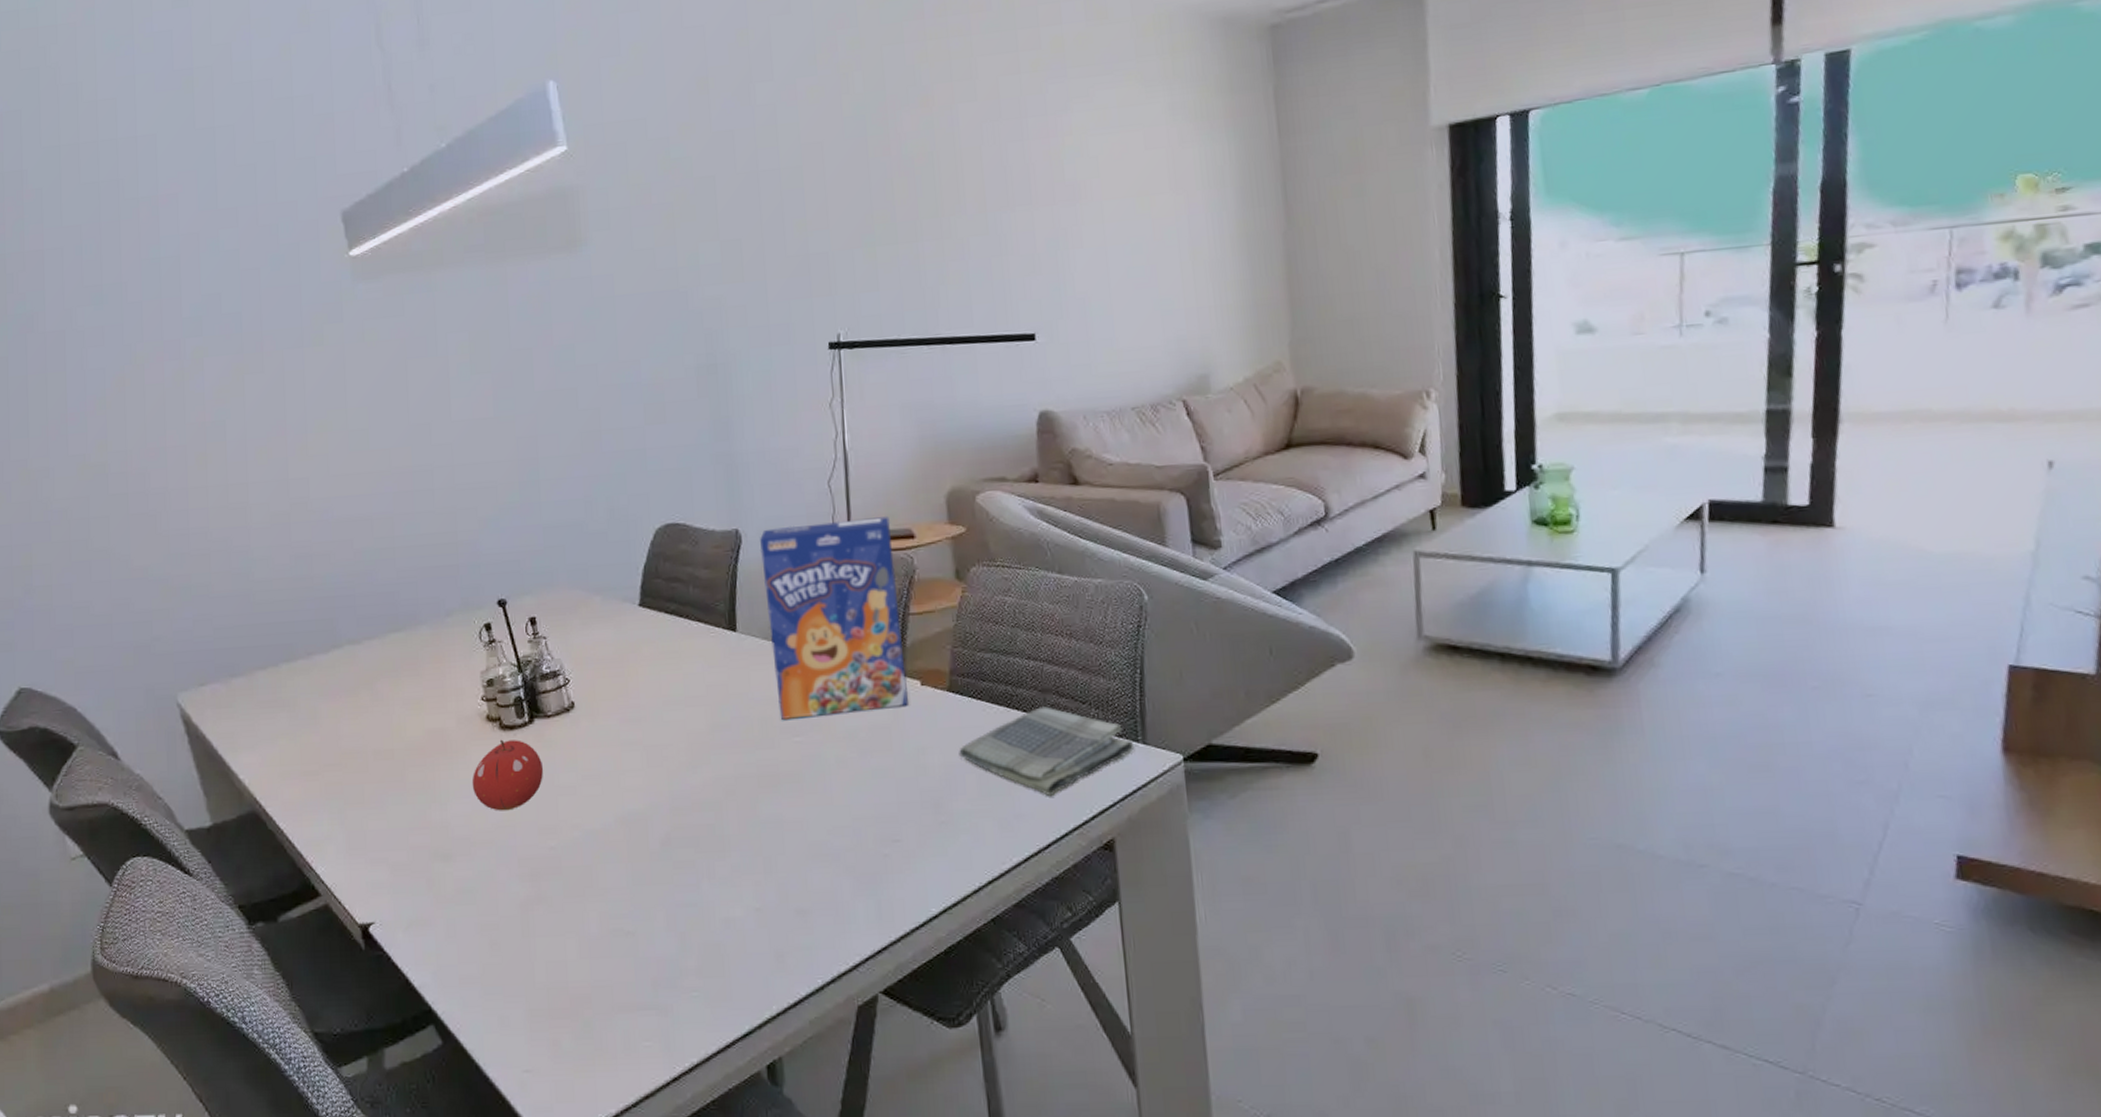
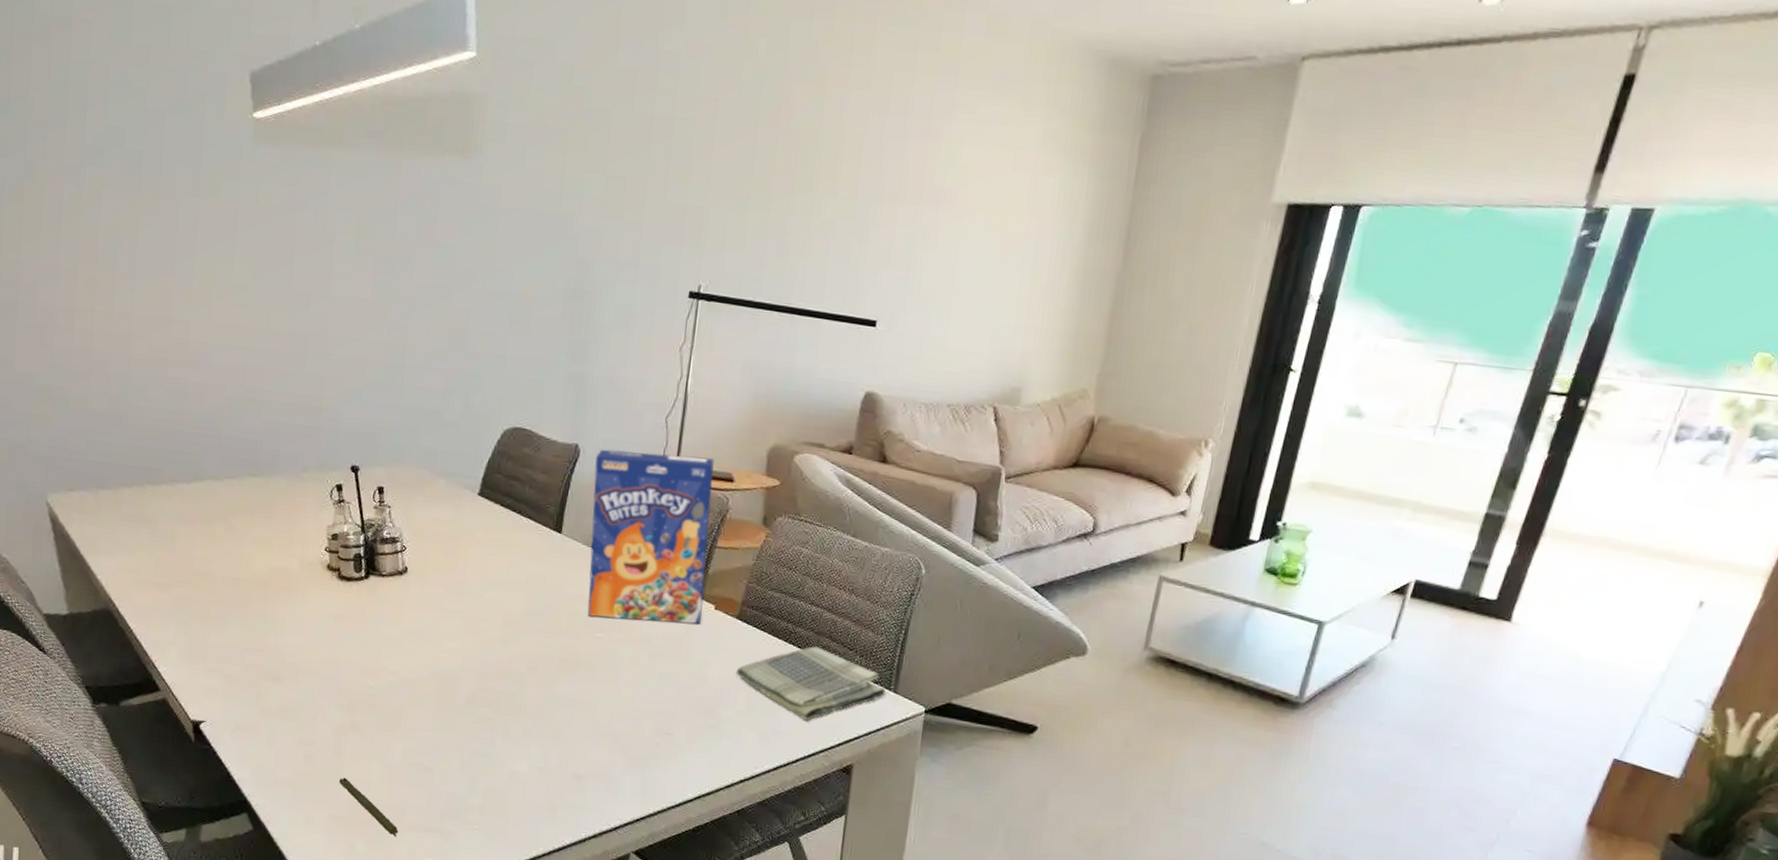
fruit: present [472,739,543,811] -> none [306,587,372,649]
pen: none [532,961,608,1023] -> present [338,777,399,837]

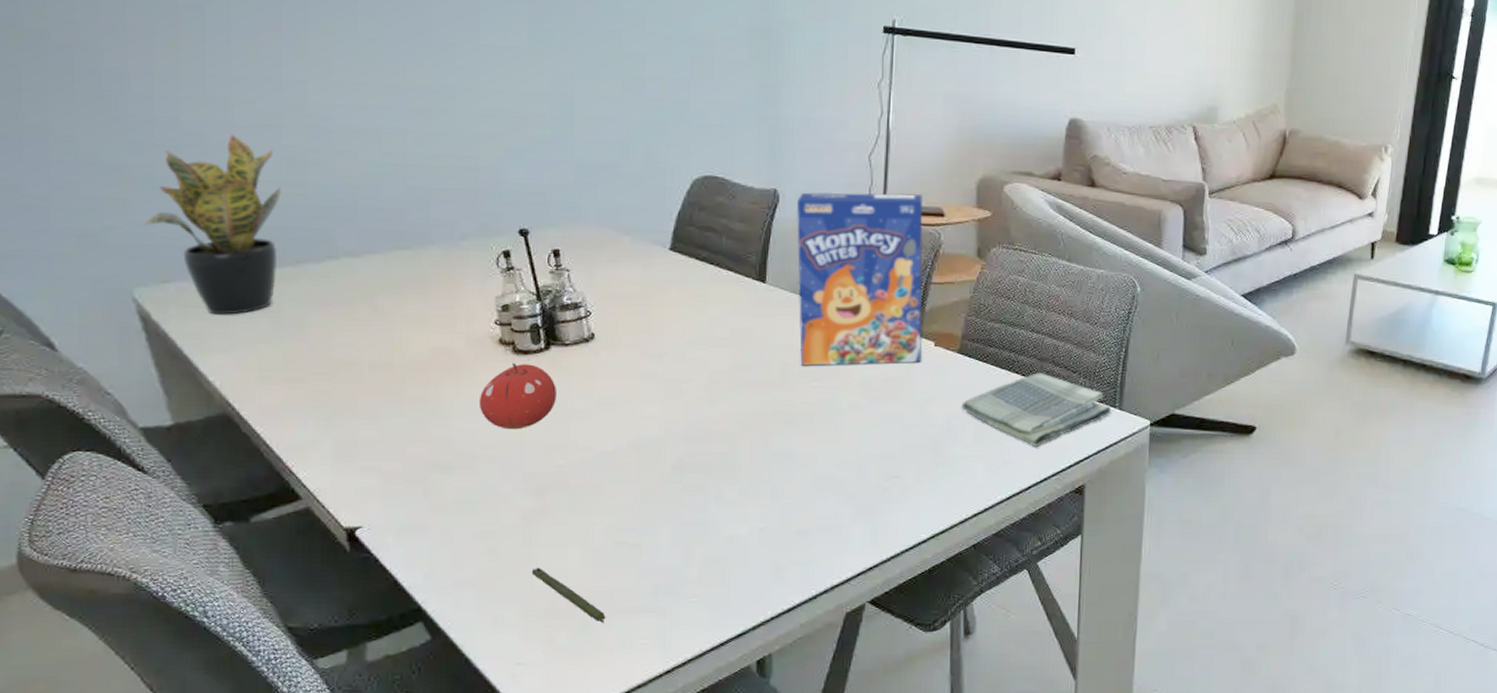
potted plant: none [58,366,165,523] -> present [142,135,282,315]
fruit: none [306,587,372,649] -> present [479,362,556,430]

